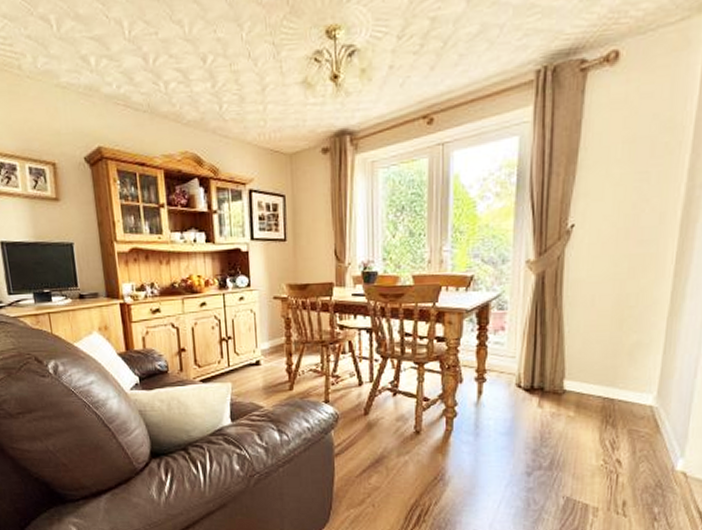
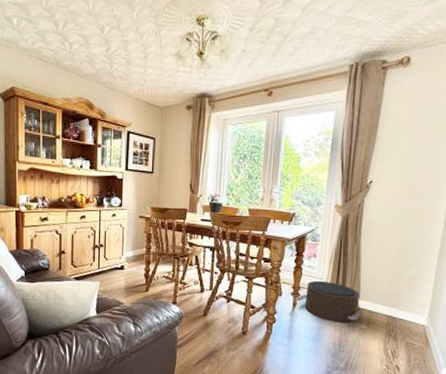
pouf: none [480,359,571,411] -> present [295,280,364,323]

